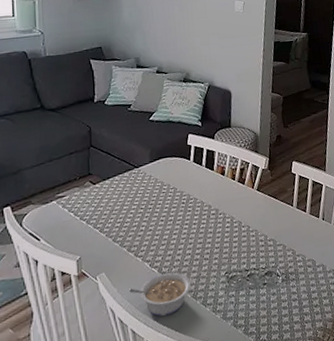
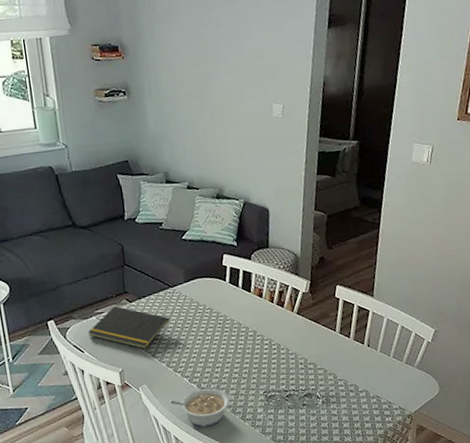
notepad: none [46,188,133,234] -> present [88,306,170,349]

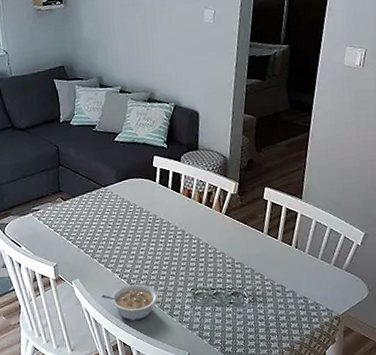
notepad: present [88,306,170,349] -> none [25,204,102,245]

